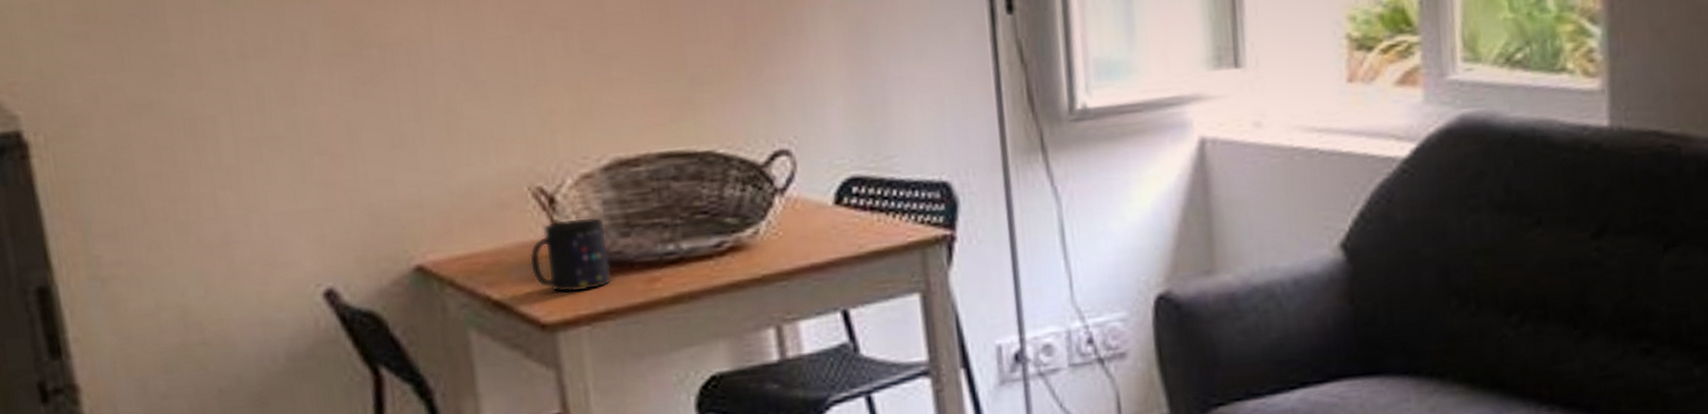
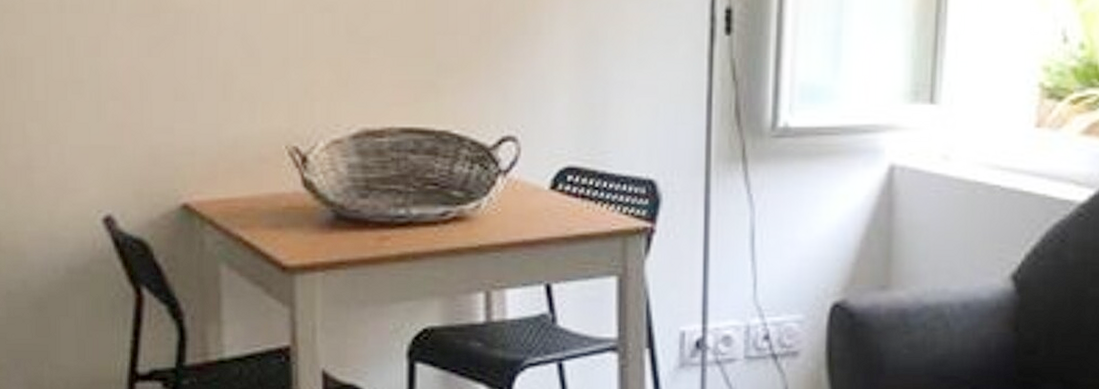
mug: present [529,217,612,293] -> none [279,177,348,241]

